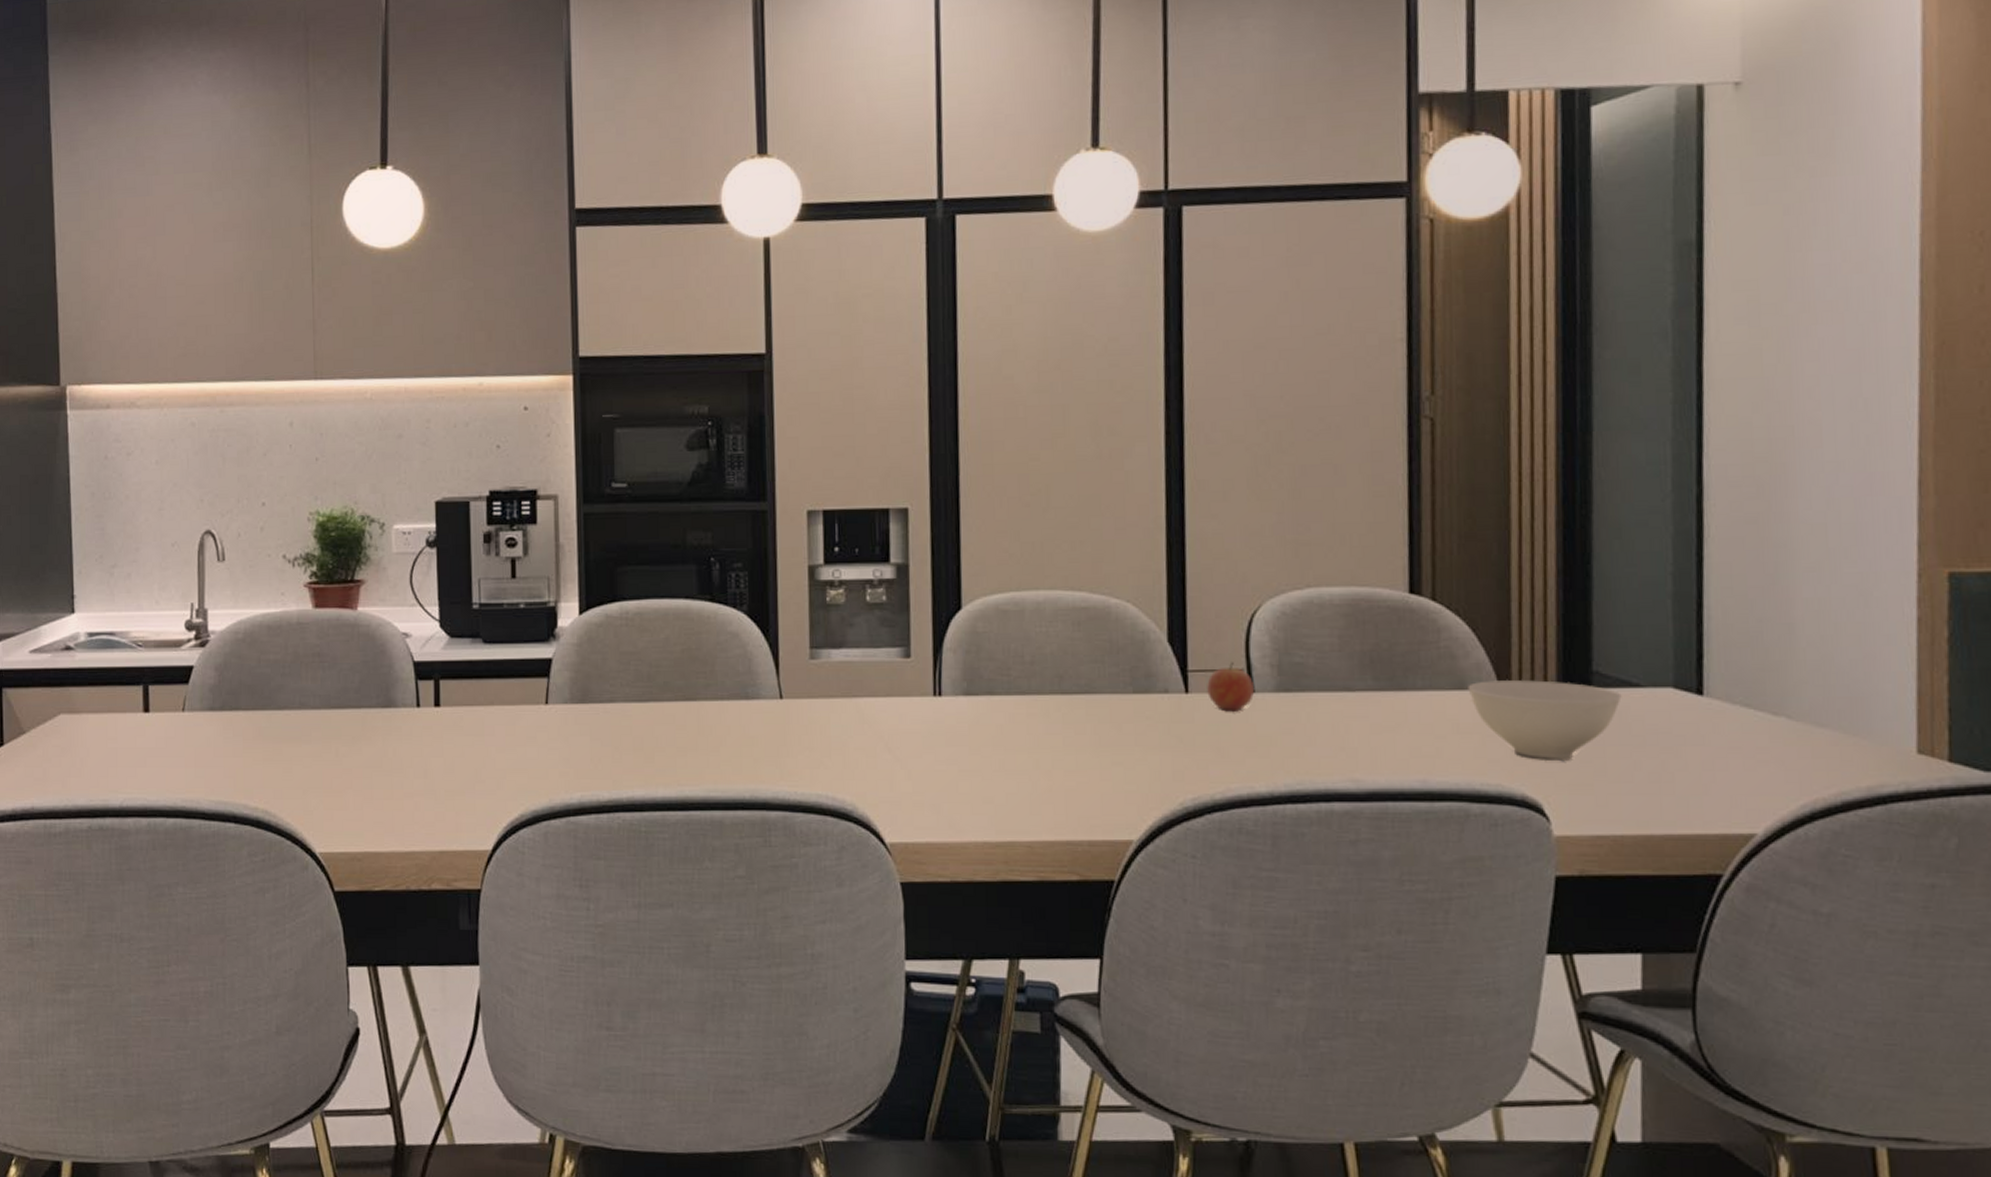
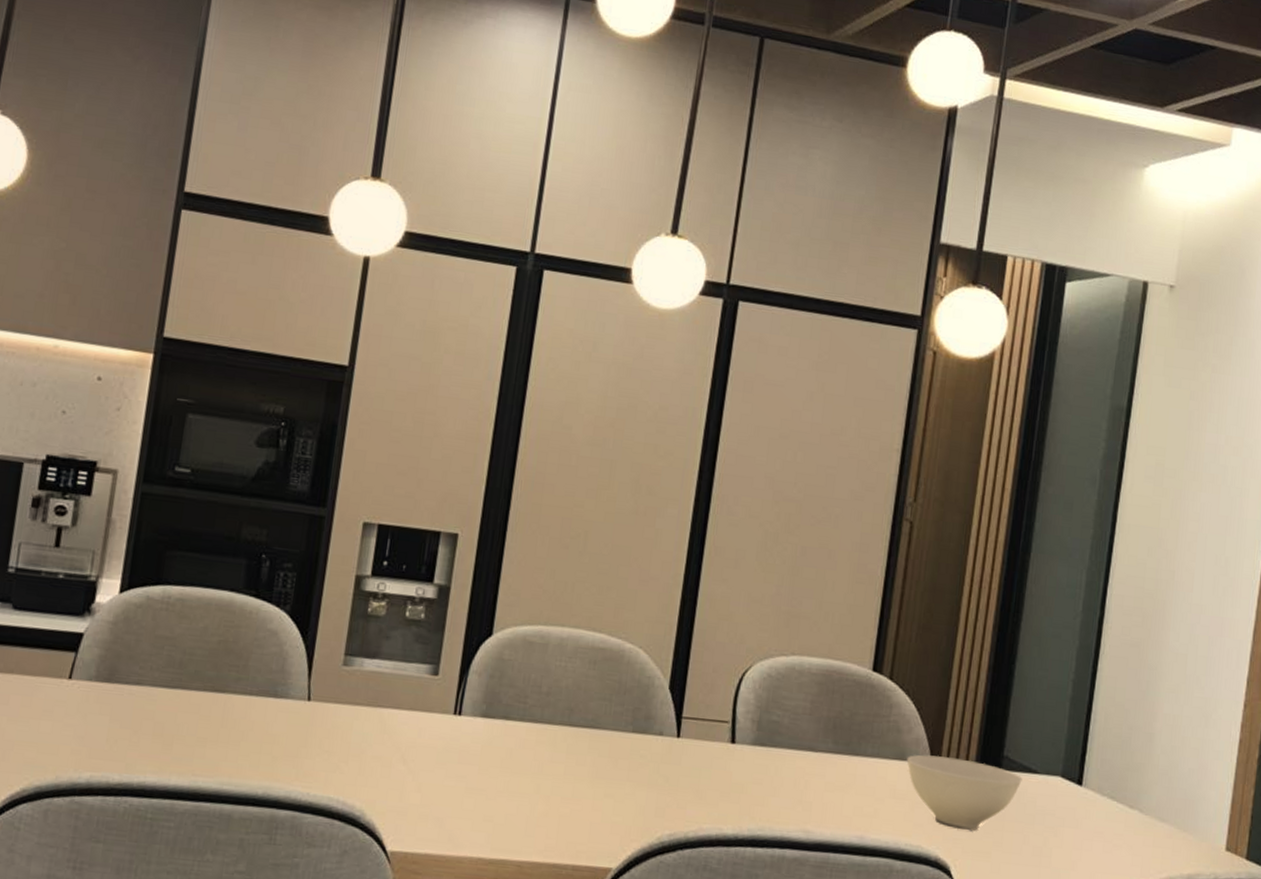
fruit: present [1207,662,1254,712] -> none [695,714,736,759]

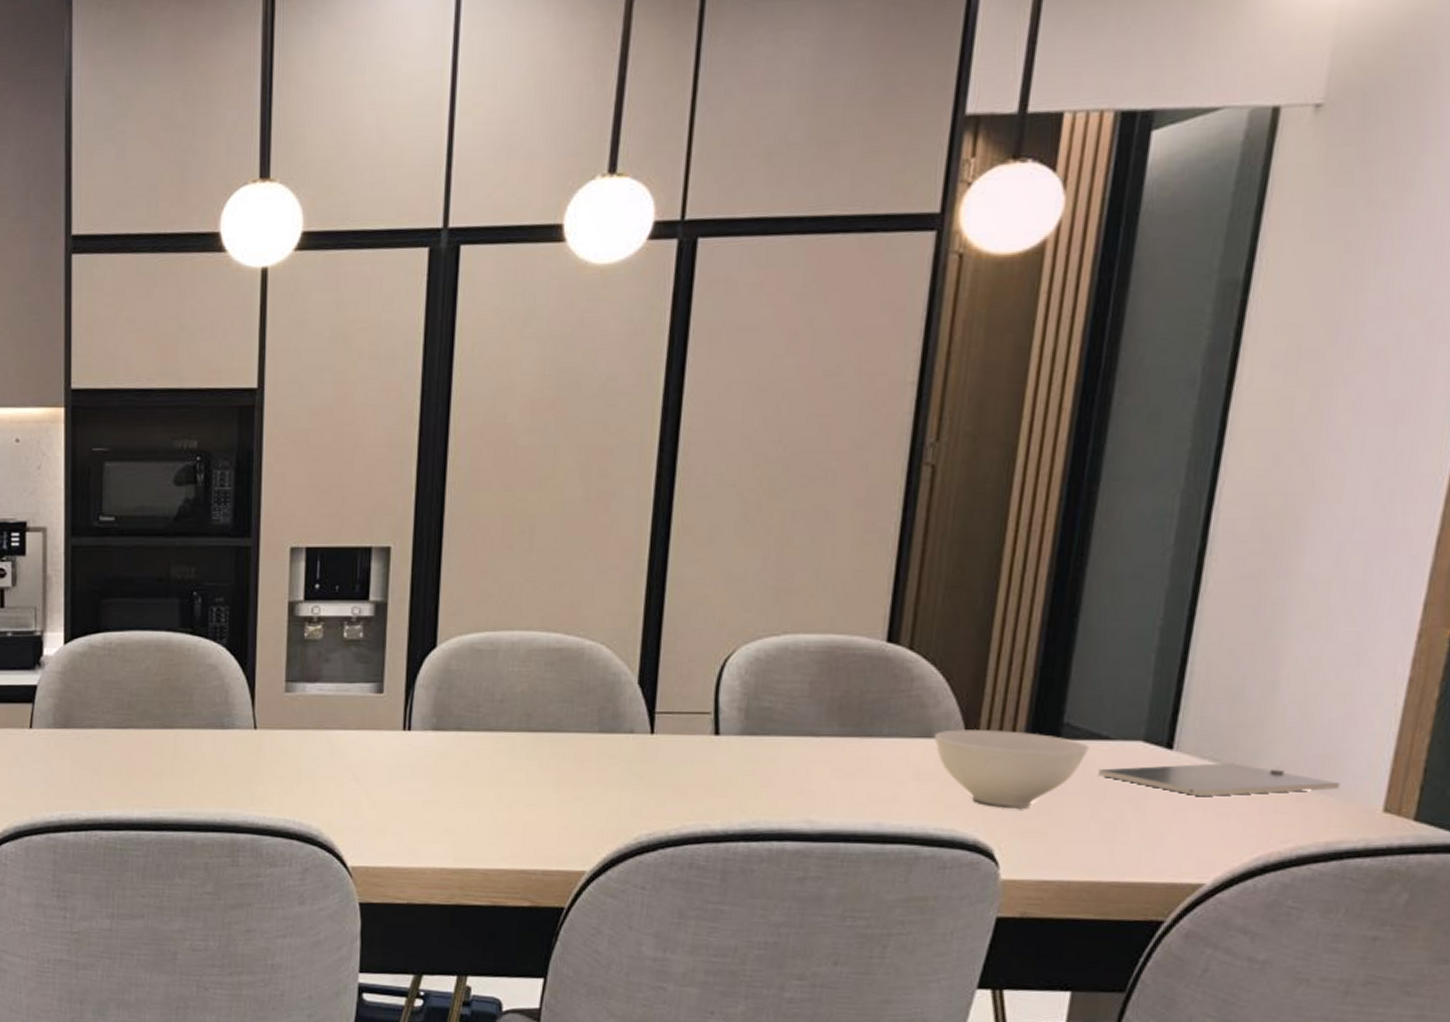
tablet: none [1029,798,1197,830] -> present [1098,763,1341,797]

